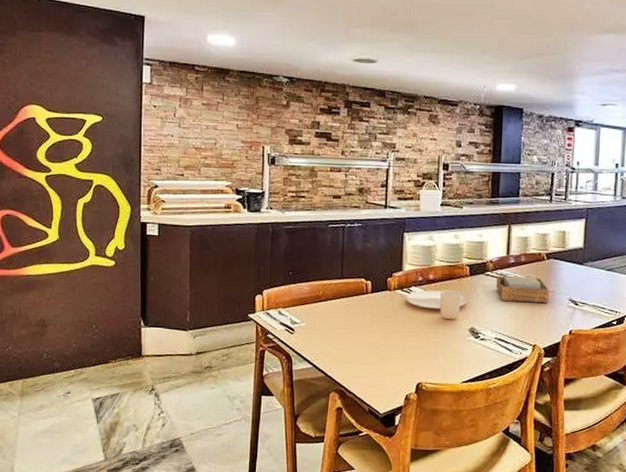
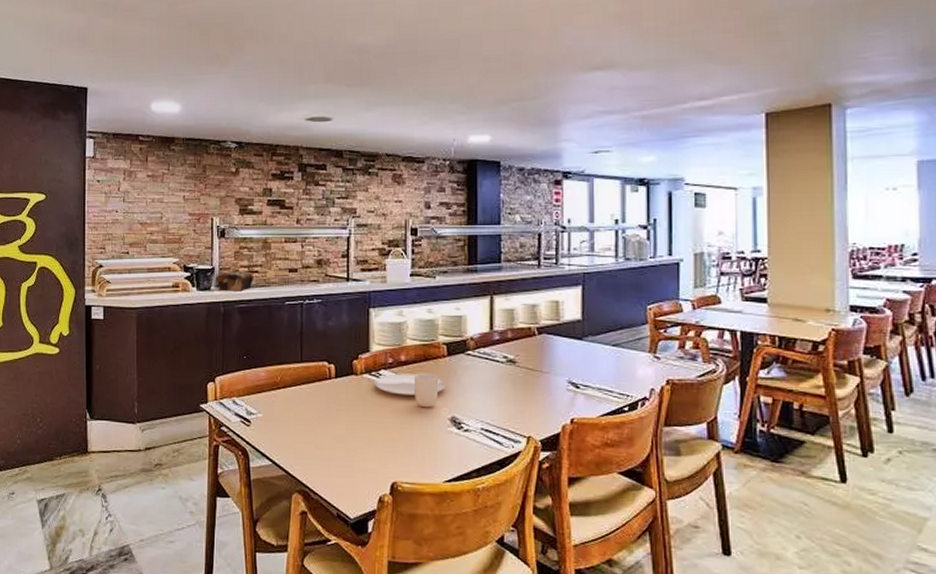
bread loaf: none [266,194,301,214] -> present [216,270,254,292]
napkin holder: present [496,275,550,304] -> none [479,354,544,387]

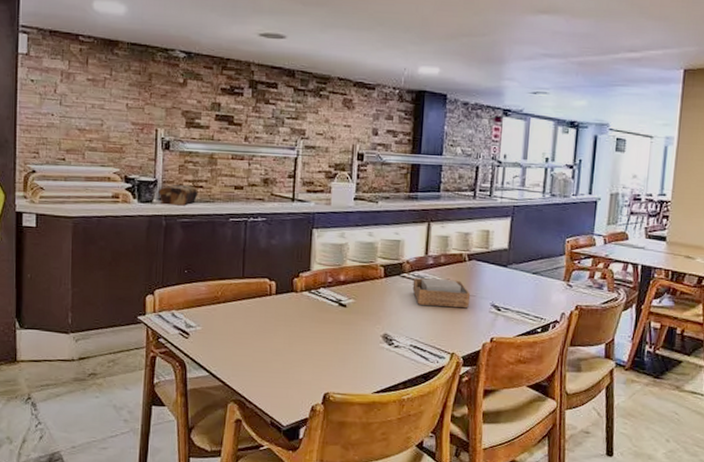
plate: present [374,373,446,395] -> none [313,292,381,313]
cup: present [413,373,439,408] -> none [350,292,375,325]
napkin holder: none [479,354,544,387] -> present [412,277,471,309]

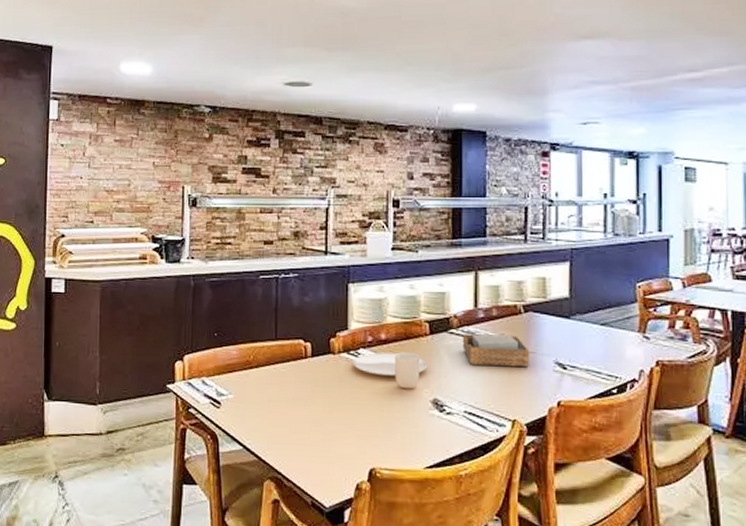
bread loaf: present [159,184,198,206] -> none [186,241,227,264]
plate: none [313,292,381,313] -> present [353,353,428,376]
cup: none [350,292,375,325] -> present [394,352,421,390]

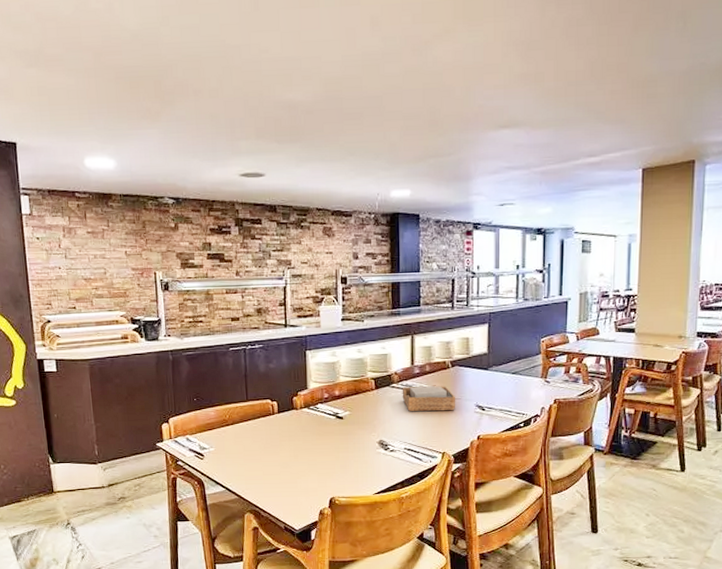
plate: present [353,353,428,376] -> none [313,406,374,425]
cup: present [394,352,421,390] -> none [346,404,369,434]

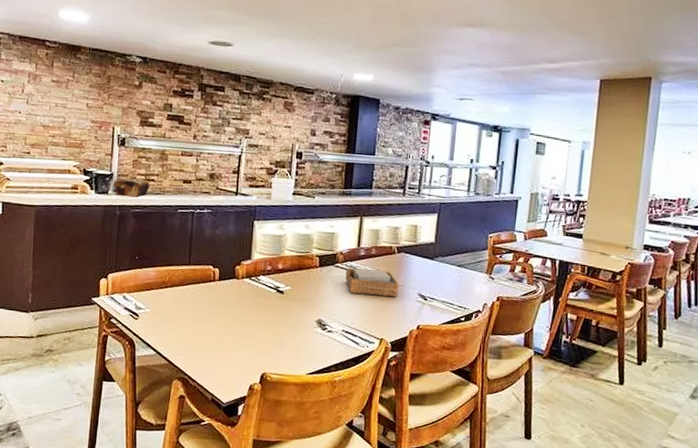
bread loaf: none [163,320,199,341] -> present [114,177,150,198]

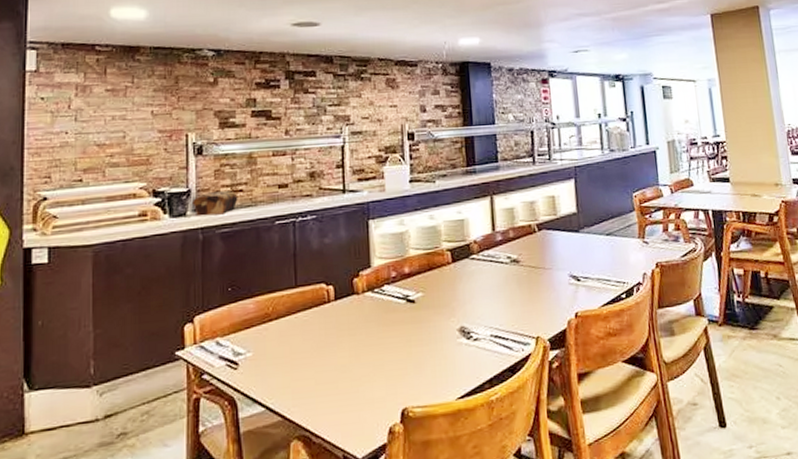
napkin holder: present [345,268,399,298] -> none [483,254,547,288]

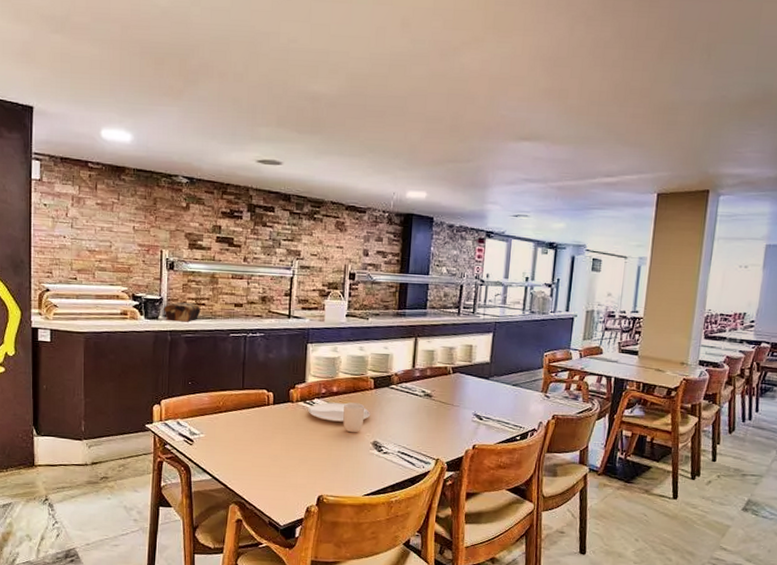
plate: none [378,286,452,311] -> present [308,402,371,422]
cup: none [419,282,446,321] -> present [342,402,365,433]

